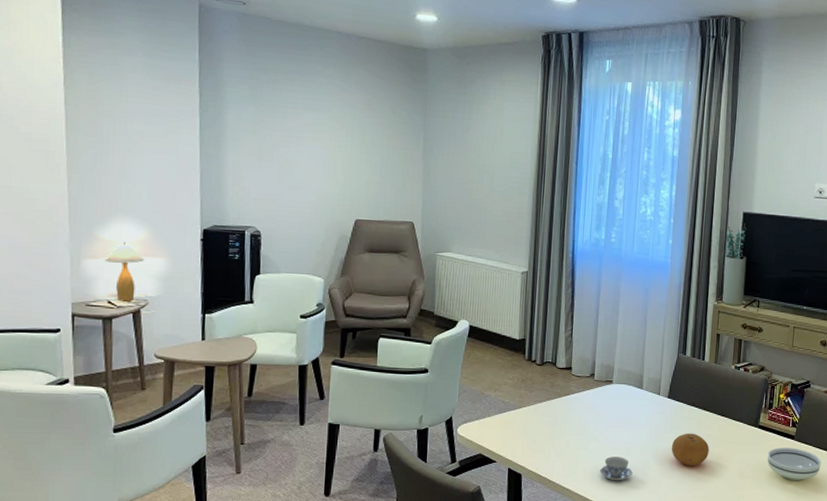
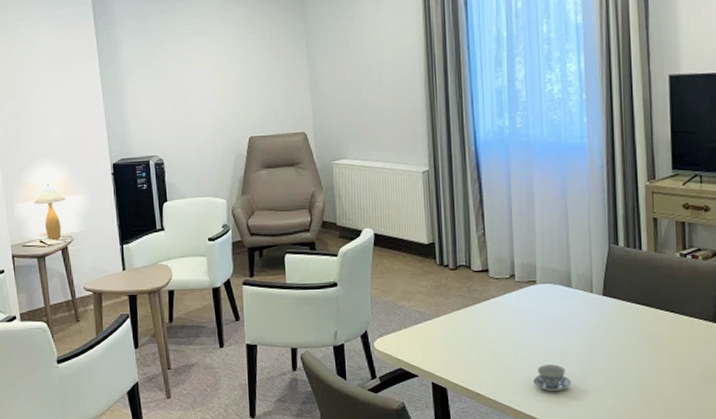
fruit: present [671,433,709,466] -> none [613,333,660,372]
vase: present [722,223,747,307] -> none [651,87,682,185]

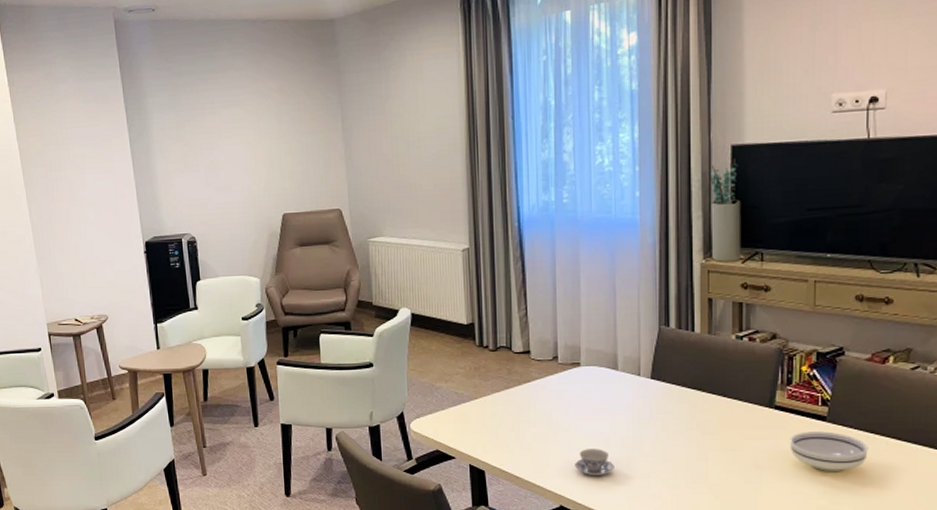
table lamp: present [33,183,66,240] -> none [67,262,100,318]
vase: none [651,87,682,185] -> present [711,158,741,263]

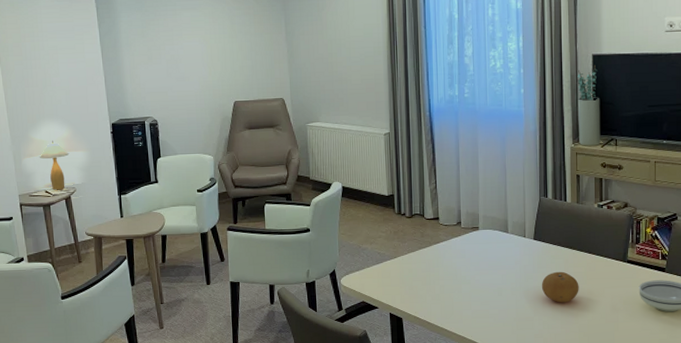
table lamp: none [67,262,100,318] -> present [39,140,70,190]
teacup: present [575,449,614,476] -> none [475,297,506,320]
fruit: none [660,418,710,457] -> present [541,271,579,303]

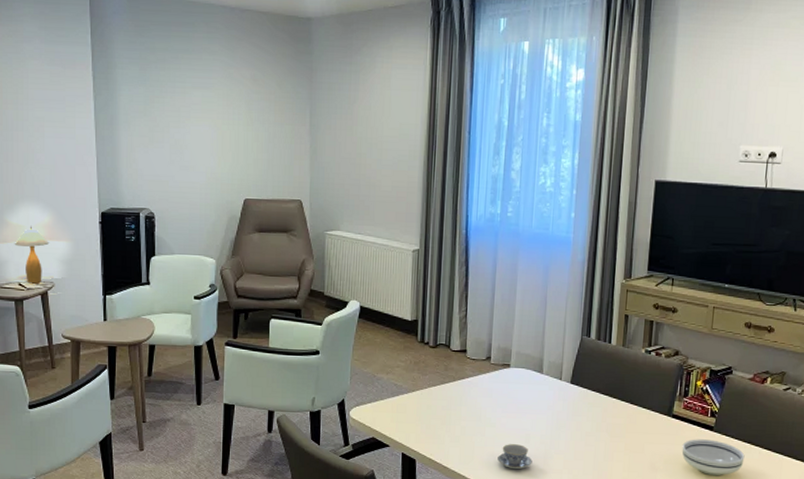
teacup: none [475,297,506,320] -> present [497,444,532,470]
fruit: present [541,271,579,303] -> none [574,421,617,457]
vase: present [577,65,601,147] -> none [631,192,660,285]

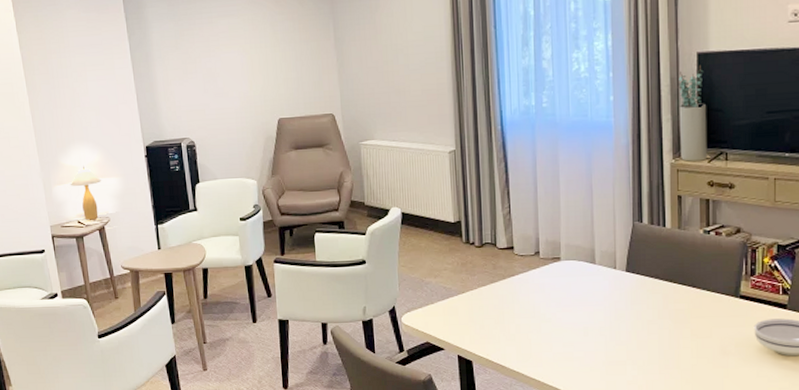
teacup: present [497,444,532,470] -> none [556,338,593,364]
vase: none [631,192,660,285] -> present [678,65,708,163]

